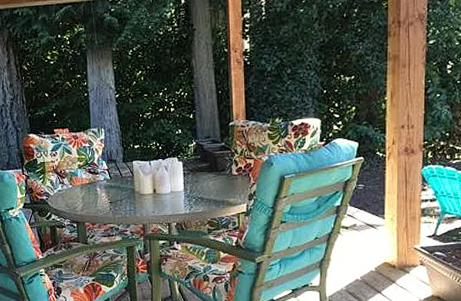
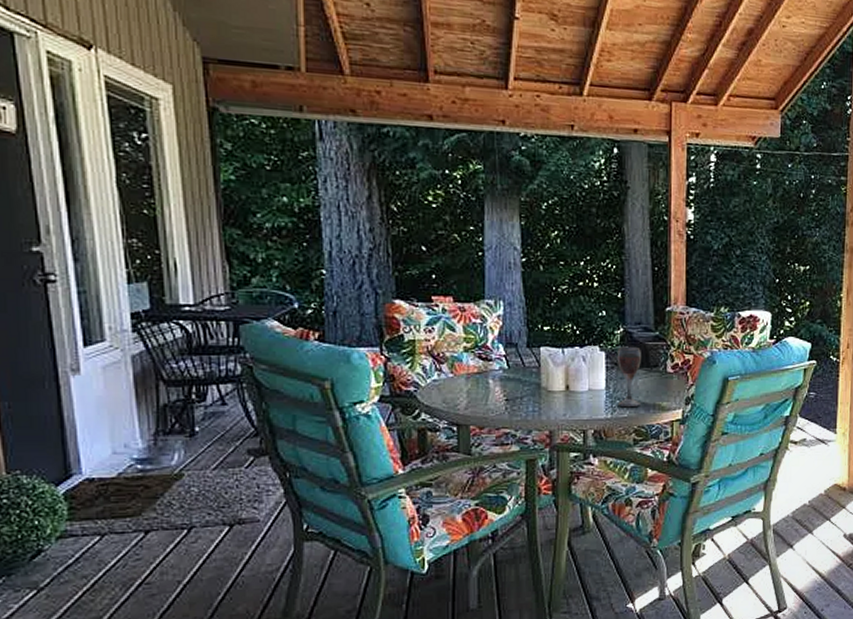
cup: none [192,156,212,205] -> present [617,346,641,408]

